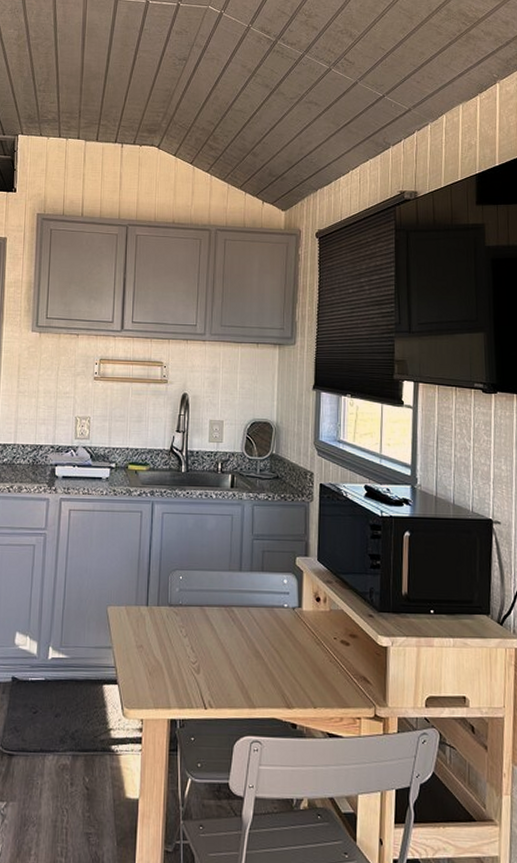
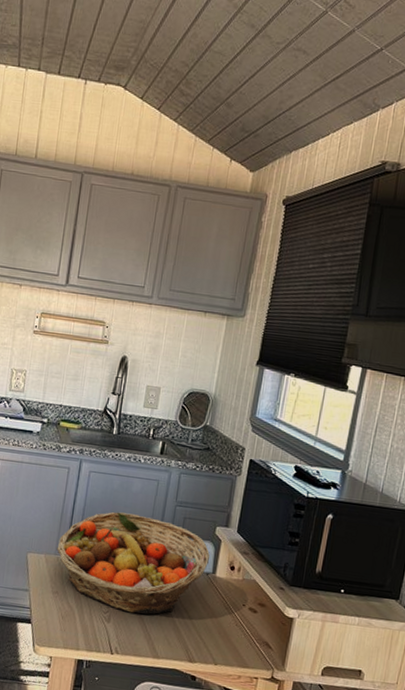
fruit basket: none [137,552,293,661] -> present [57,512,210,615]

